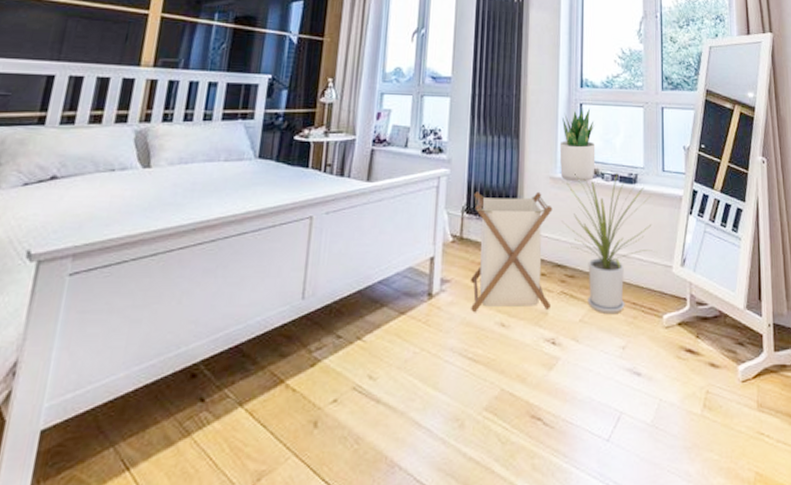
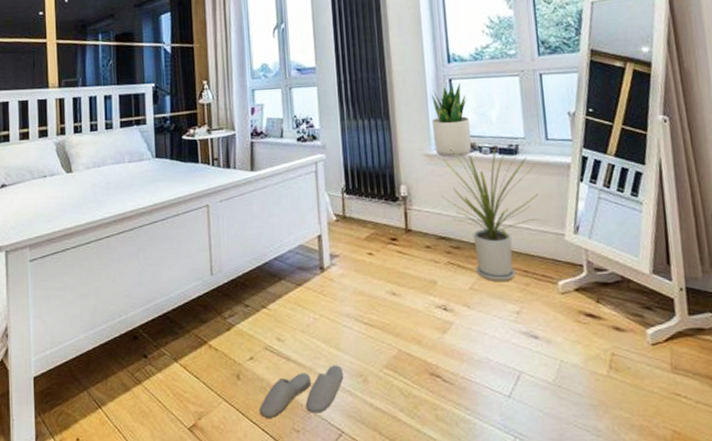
slippers: none [335,408,439,475] -> present [260,365,344,418]
laundry basket: present [470,191,553,312] -> none [351,169,439,282]

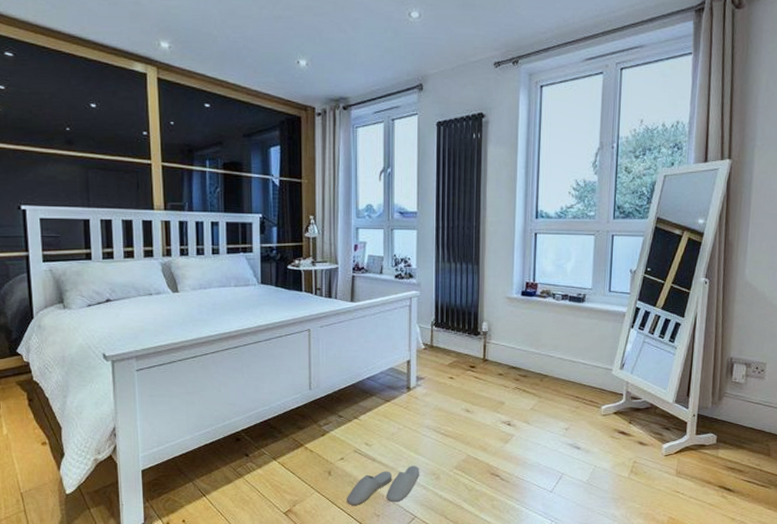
planter: present [431,84,472,158] -> none [515,238,548,302]
house plant: present [442,144,541,282] -> none [517,293,597,405]

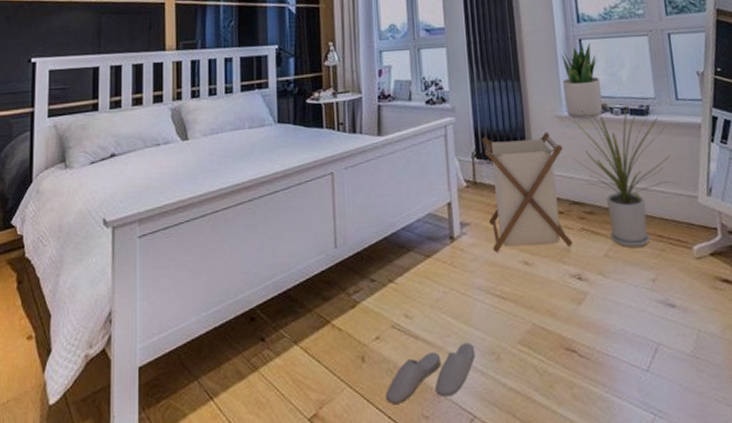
laundry basket: none [440,309,509,401] -> present [482,131,572,252]
planter: none [515,238,548,302] -> present [562,44,603,120]
house plant: none [517,293,597,405] -> present [574,105,674,249]

